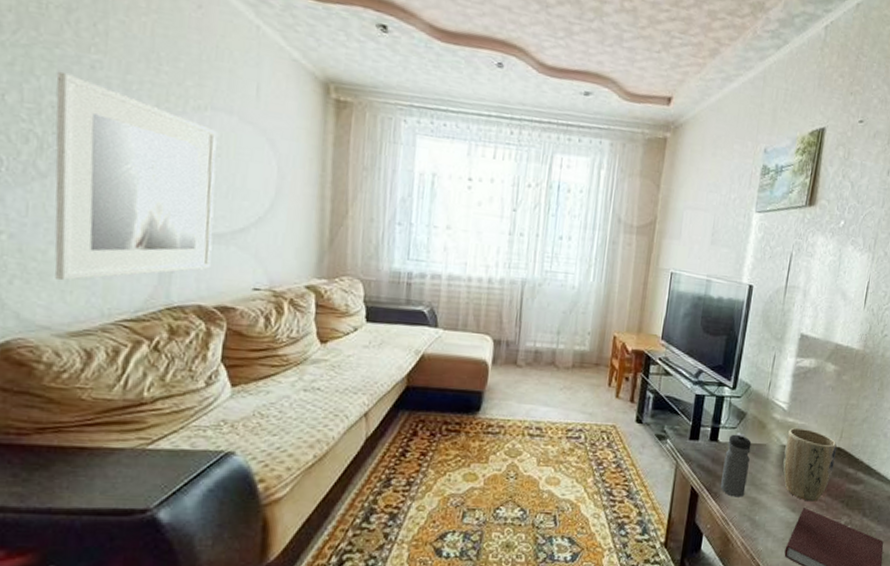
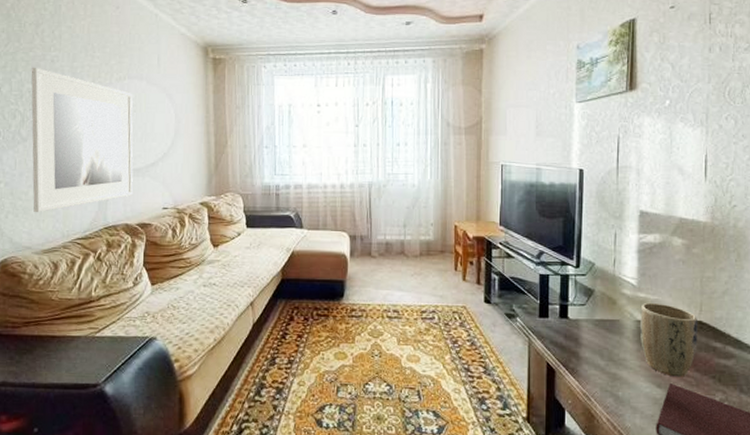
water bottle: present [721,433,752,497] -> none [577,309,604,373]

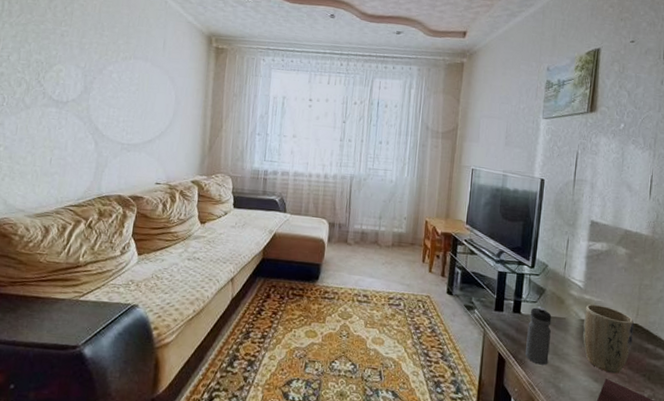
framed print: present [31,67,133,213] -> none [30,39,137,178]
water bottle: none [577,309,604,373] -> present [525,306,552,365]

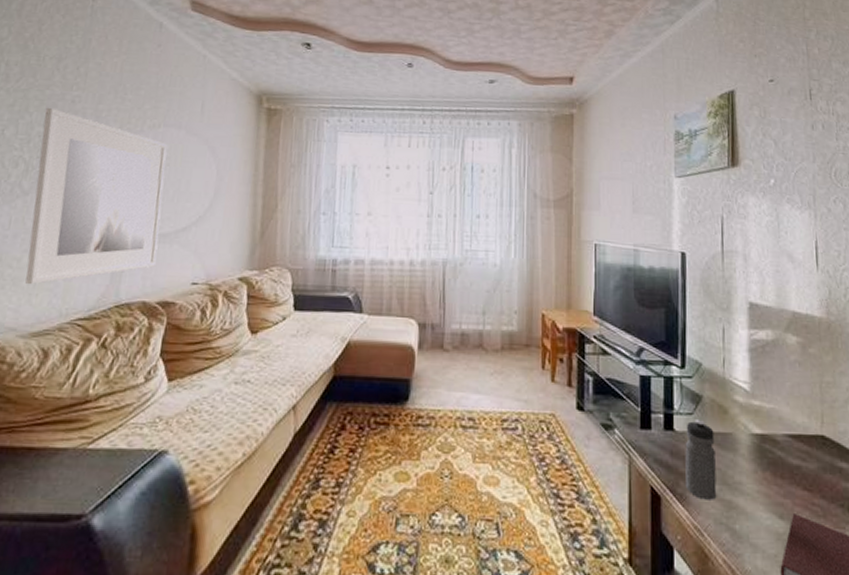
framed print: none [30,39,137,178] -> present [25,107,168,285]
plant pot: present [583,304,634,374] -> none [755,412,822,506]

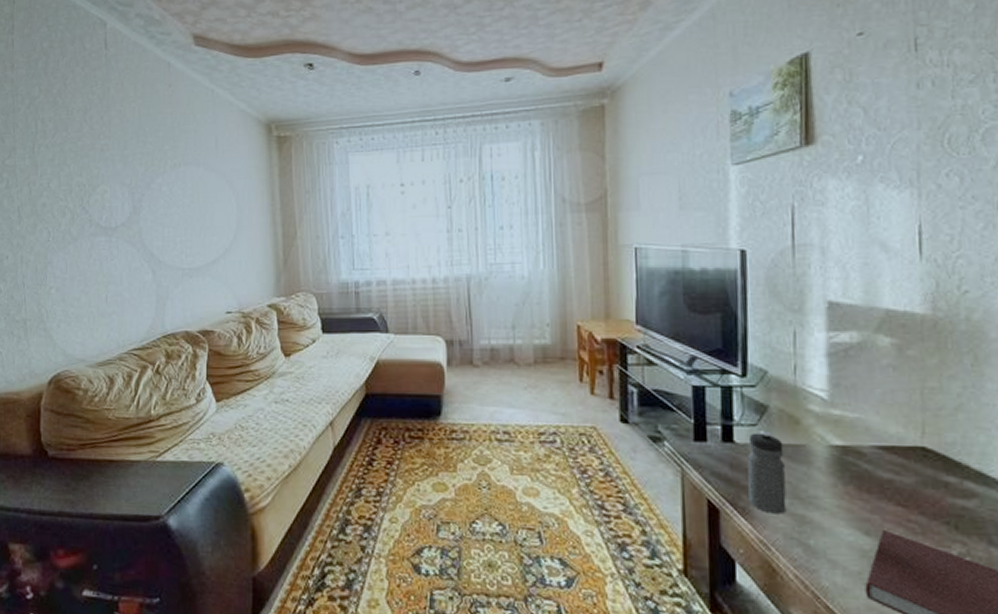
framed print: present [25,107,168,285] -> none [80,158,192,321]

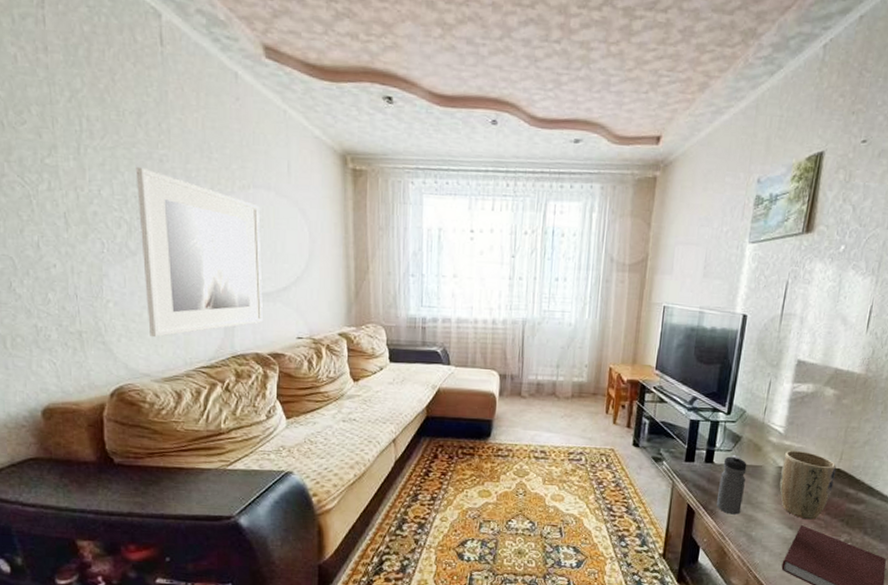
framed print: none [80,158,192,321] -> present [135,166,263,338]
plant pot: none [835,421,921,522] -> present [779,450,836,520]

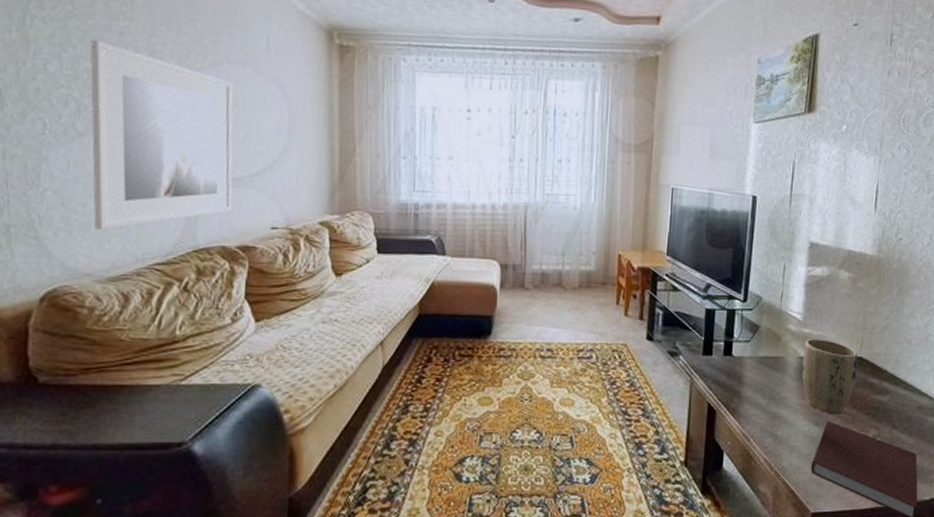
water bottle: present [717,455,747,515] -> none [738,346,767,412]

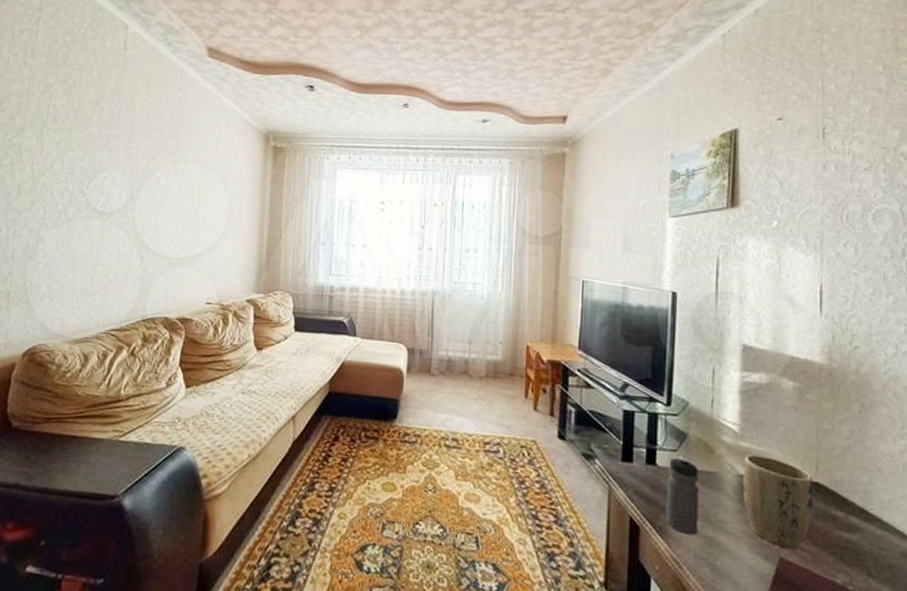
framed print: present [90,39,233,231] -> none [70,145,187,299]
water bottle: none [738,346,767,412] -> present [666,456,699,536]

